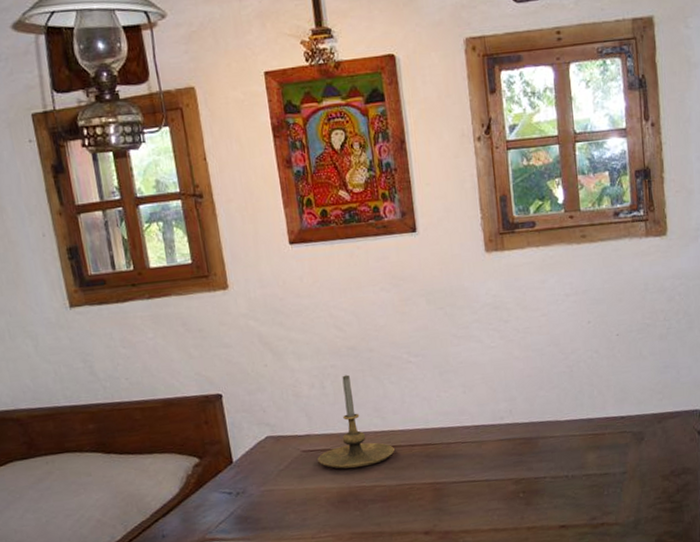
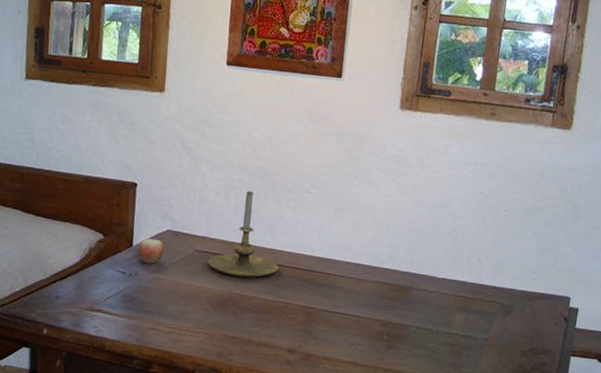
apple: none [239,449,269,478] -> present [138,238,165,264]

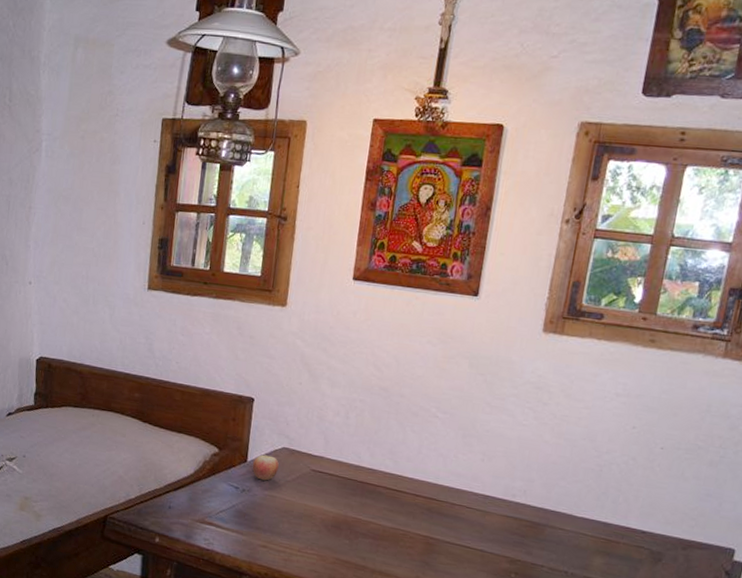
candle holder: present [208,191,279,277] -> none [323,411,399,502]

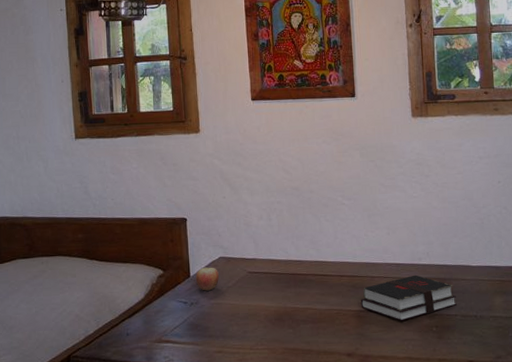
hardback book: none [432,511,548,559] -> present [360,275,457,321]

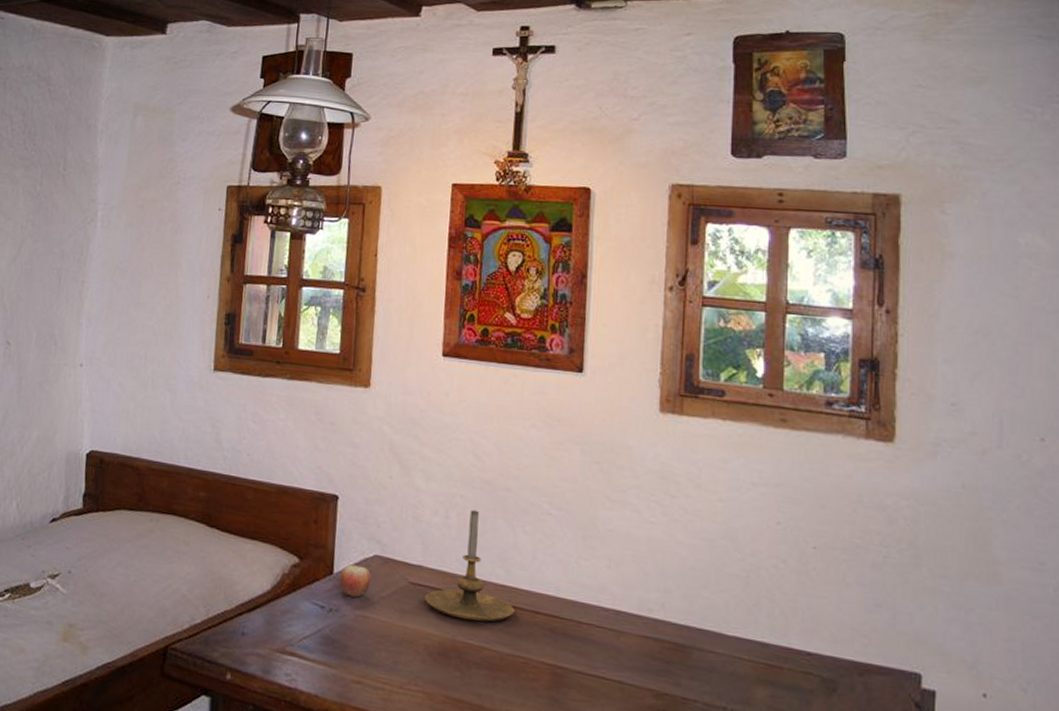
candle holder: none [260,210,326,291] -> present [425,509,514,622]
hardback book: present [360,275,457,321] -> none [559,631,698,693]

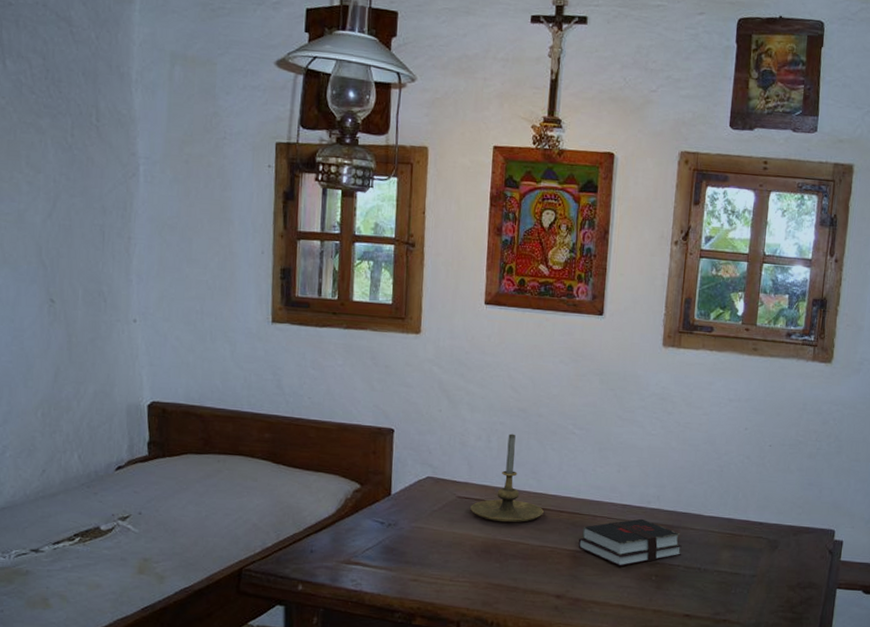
apple: present [339,564,372,598] -> none [396,486,425,513]
hardback book: none [559,631,698,693] -> present [578,518,682,566]

